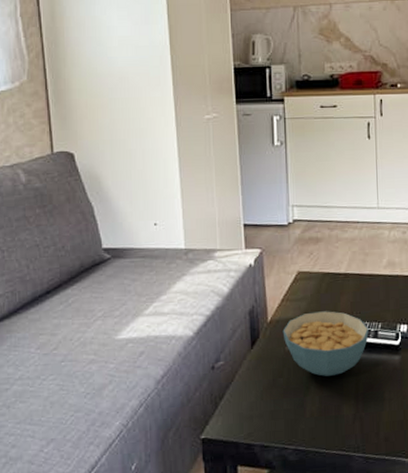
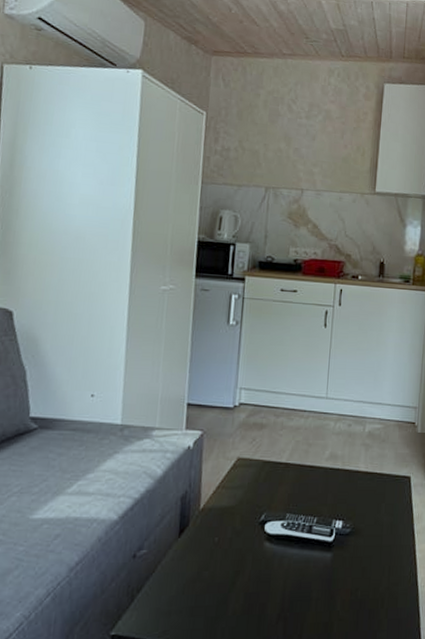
cereal bowl: present [282,311,369,376] -> none [214,501,304,571]

